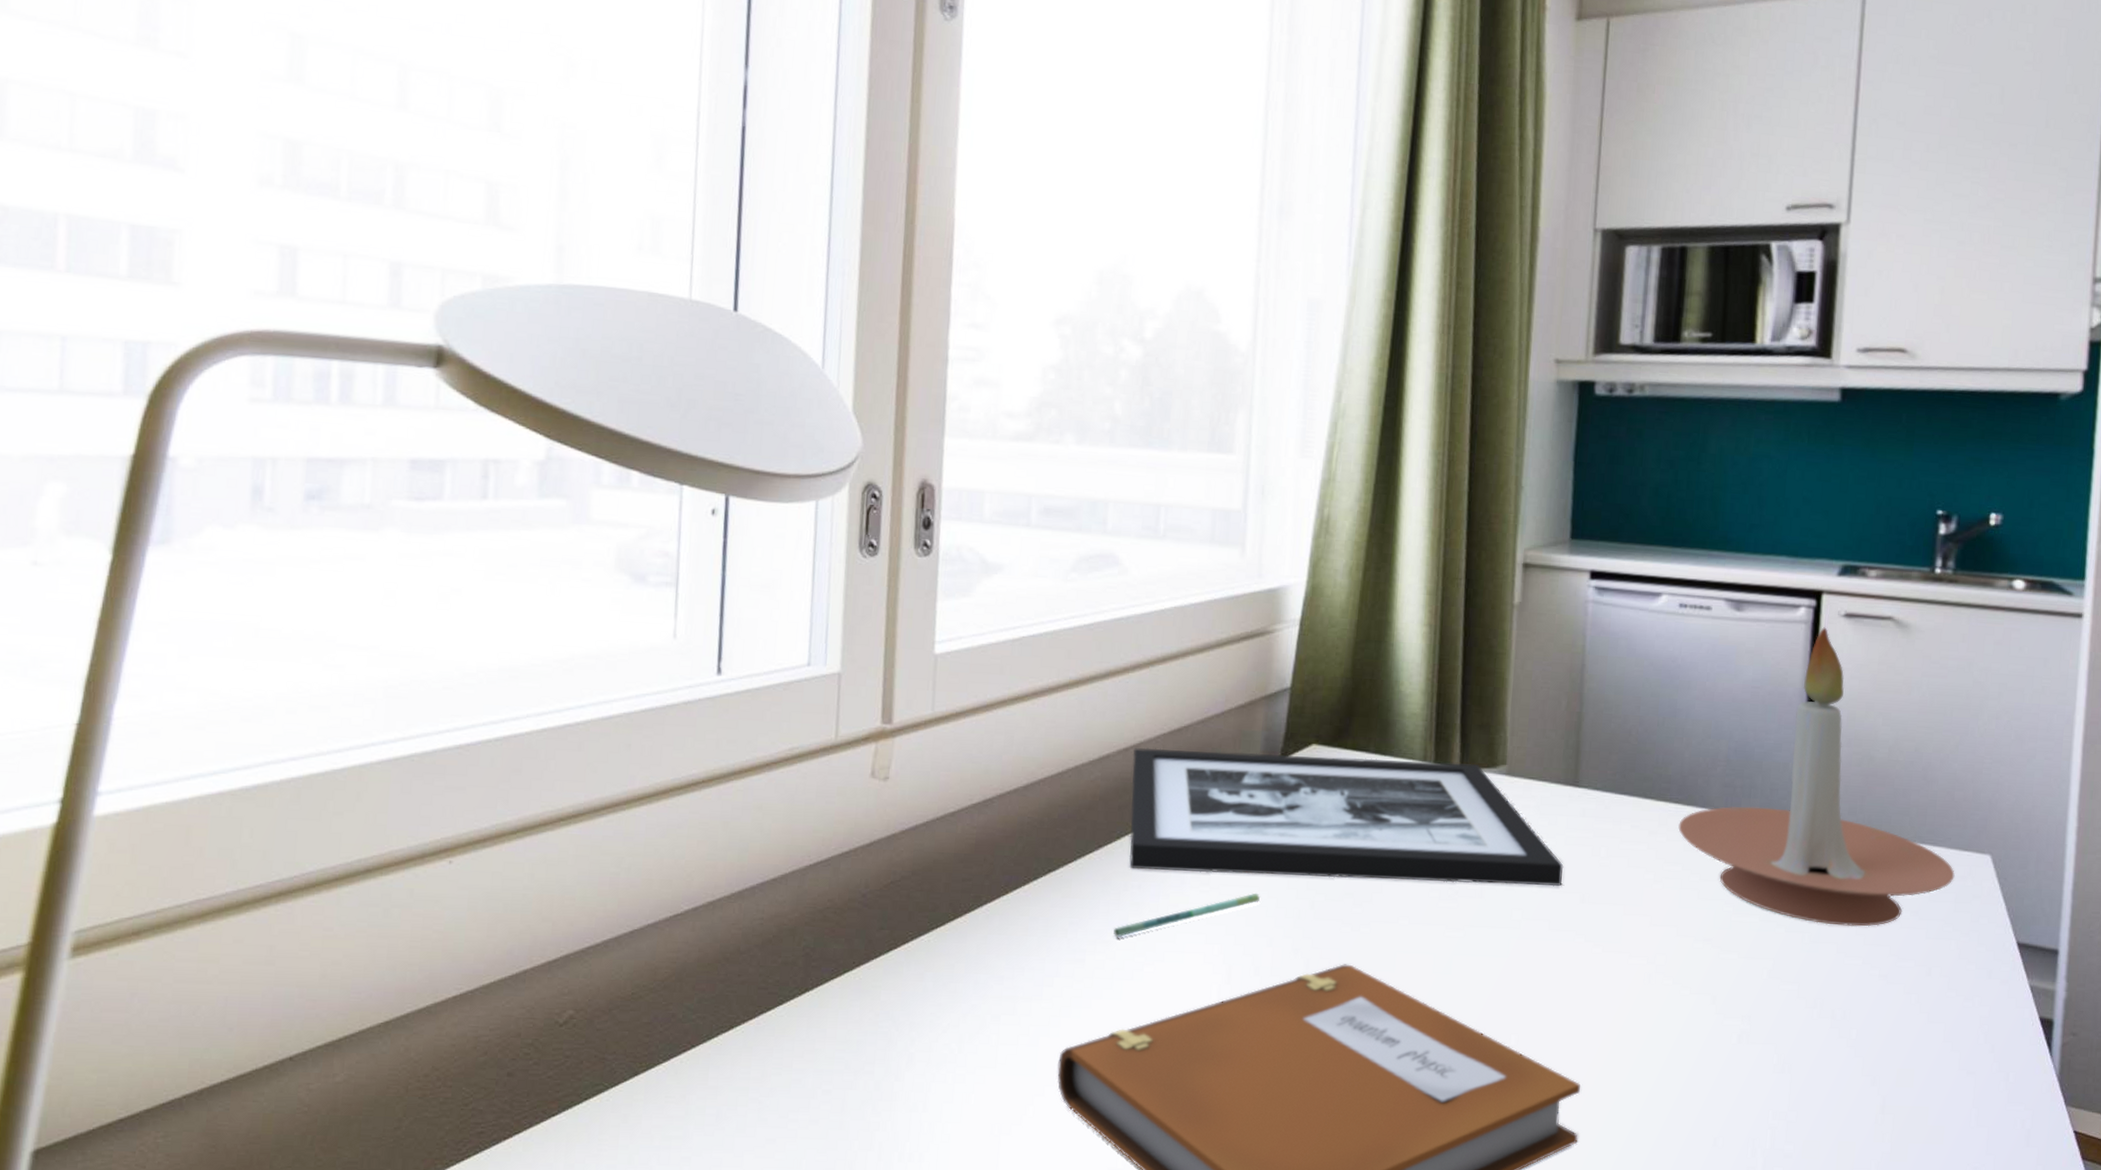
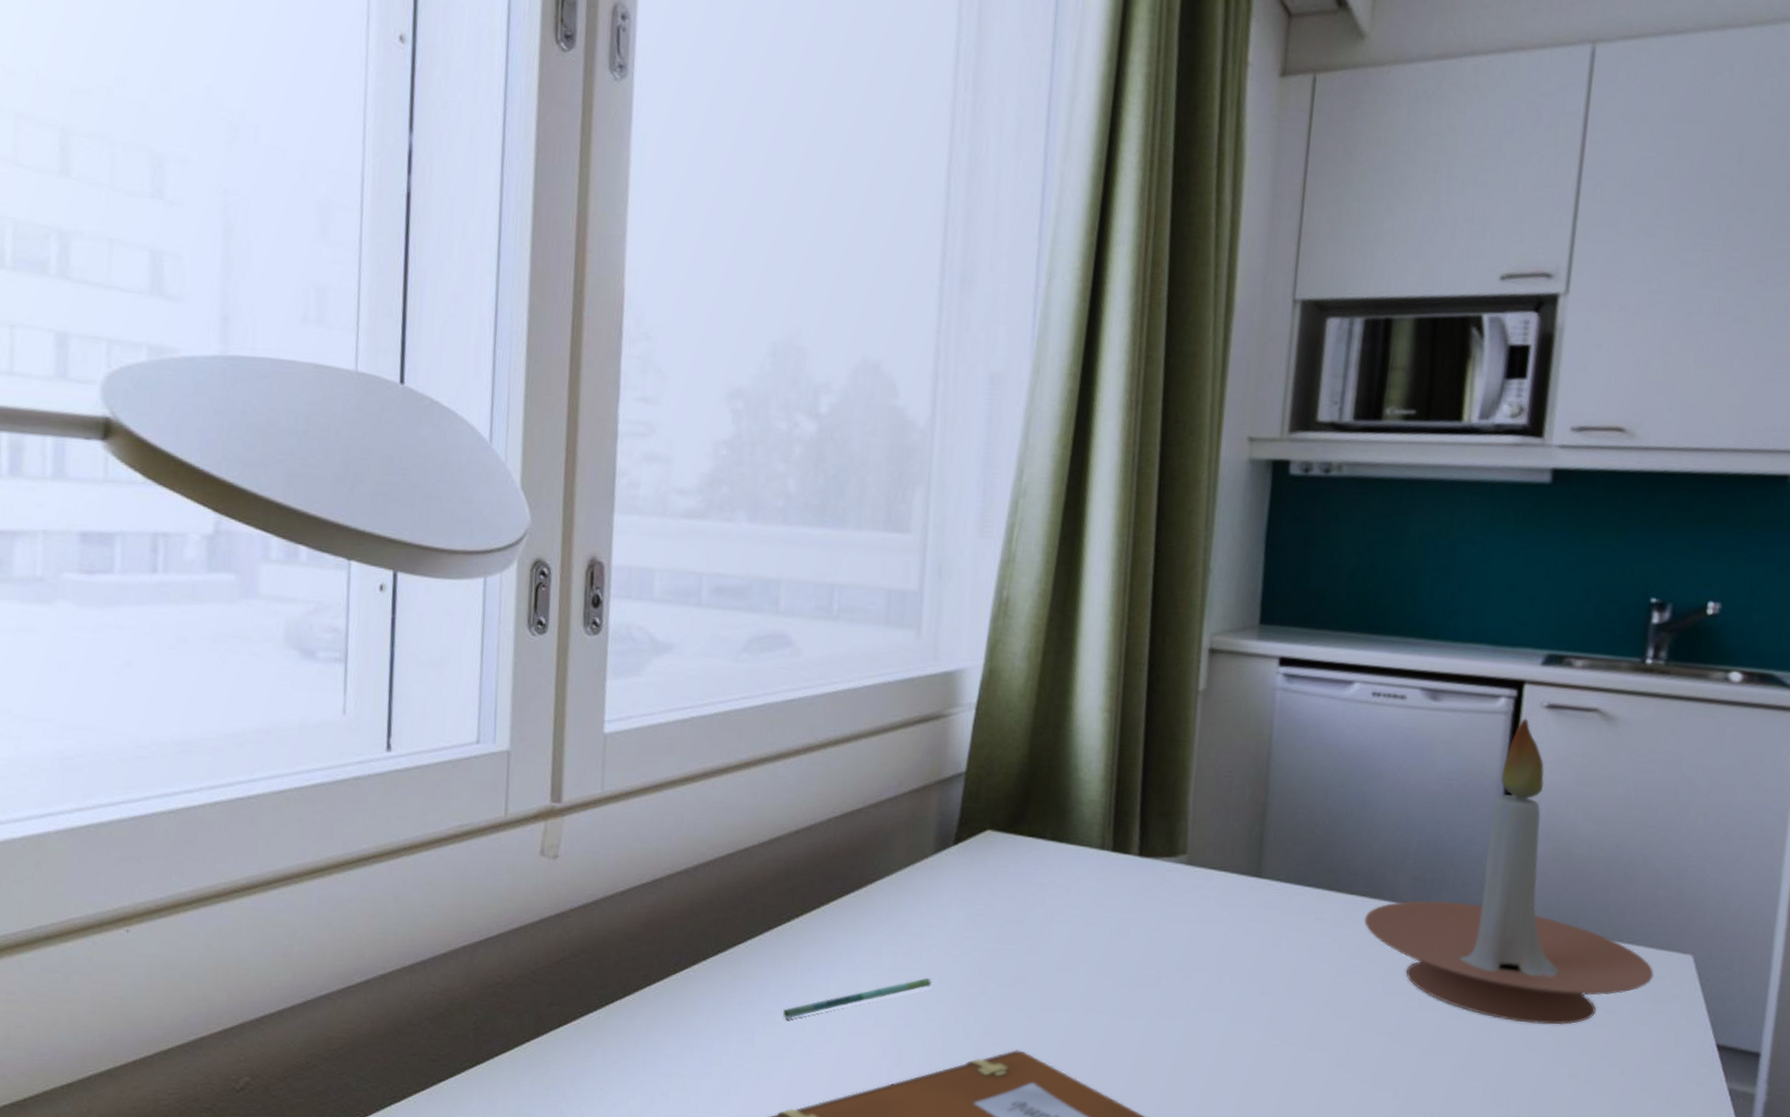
picture frame: present [1129,747,1564,887] -> none [799,830,1244,978]

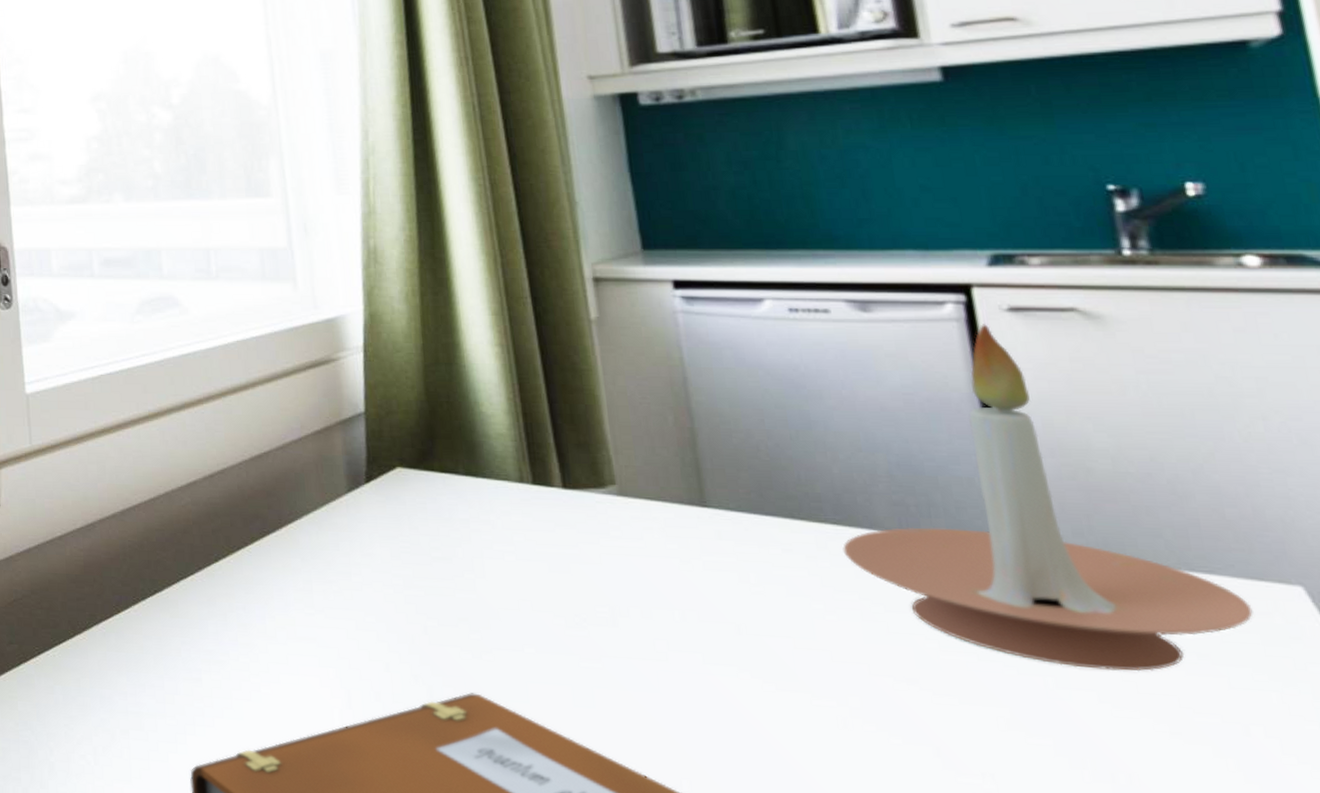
pen: present [783,977,932,1019] -> none [225,616,369,658]

